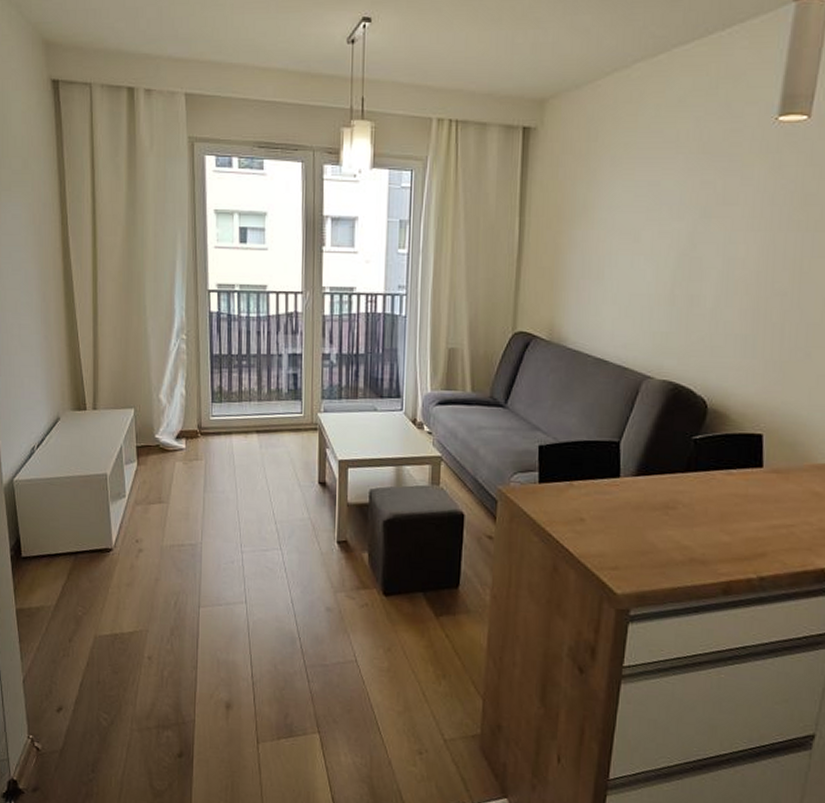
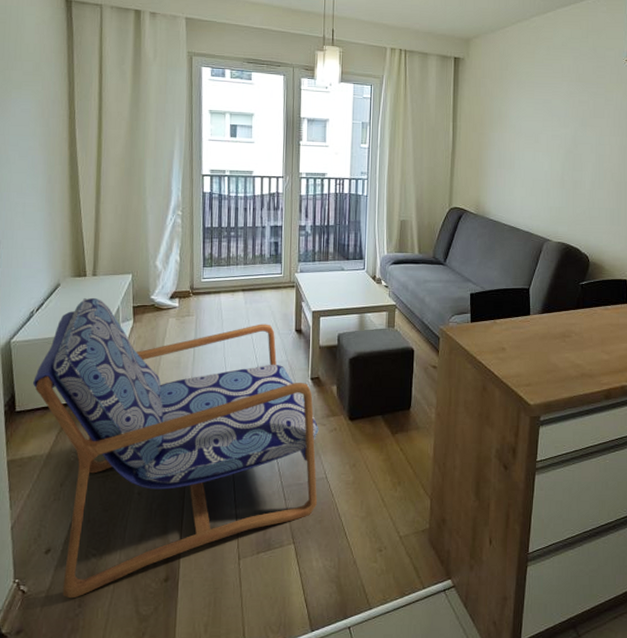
armchair: none [37,434,347,763] -> present [33,297,319,599]

